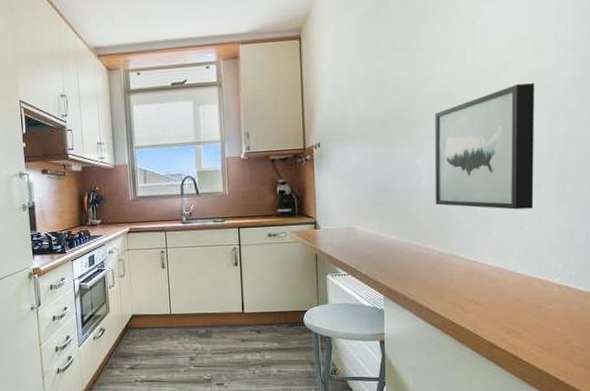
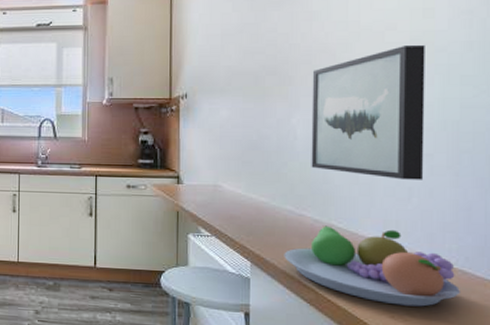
fruit bowl: none [413,255,566,322] -> present [284,225,461,307]

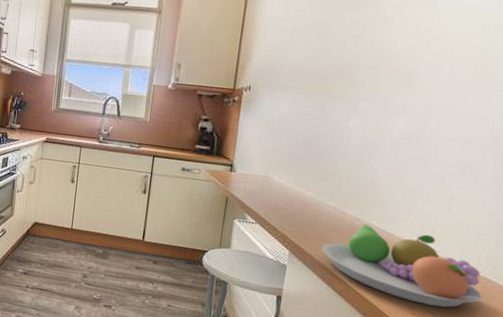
wall art: present [311,45,425,180] -> none [360,59,492,191]

